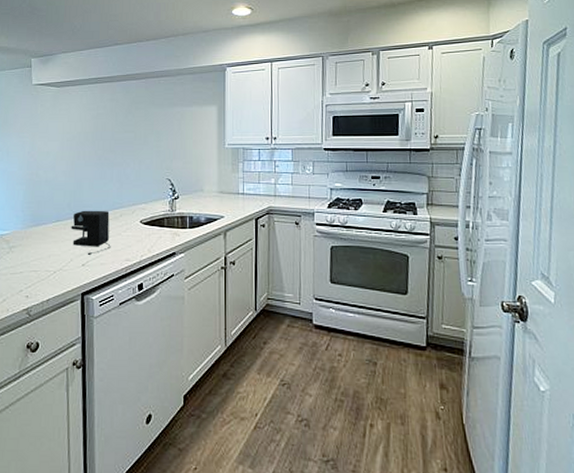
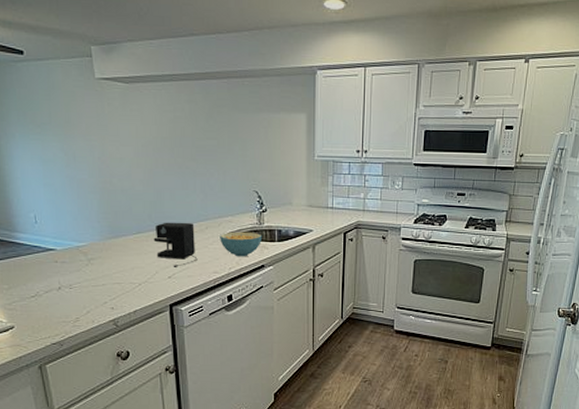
cereal bowl: none [133,219,175,244] -> present [220,231,263,257]

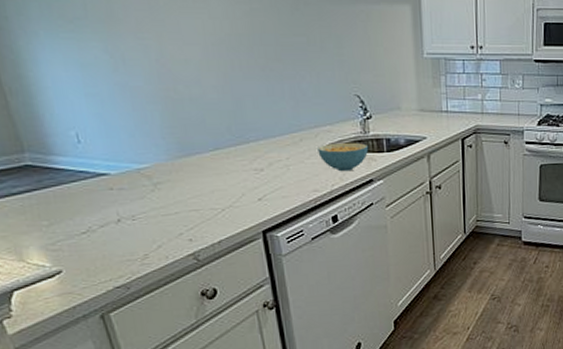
coffee maker: present [153,222,198,269] -> none [236,134,293,189]

